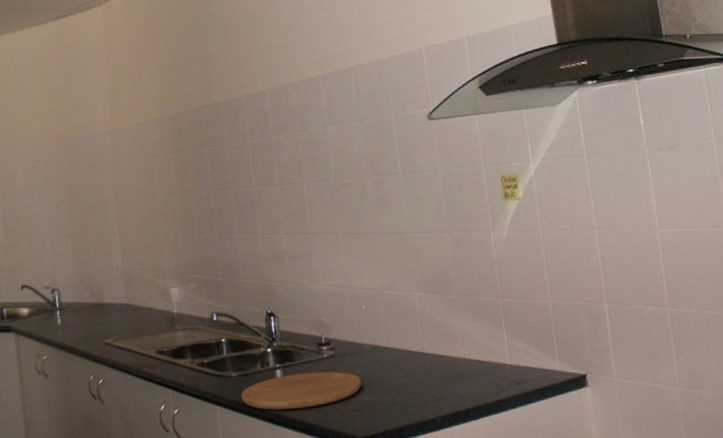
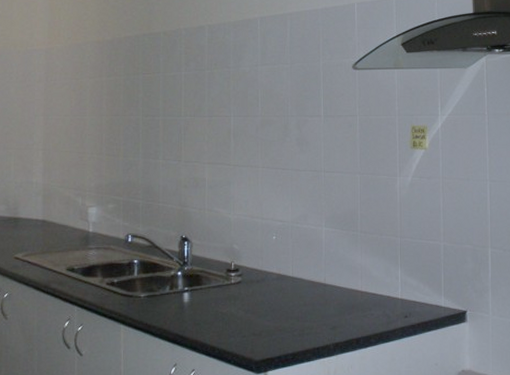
cutting board: present [240,371,362,410] -> none [146,296,265,331]

